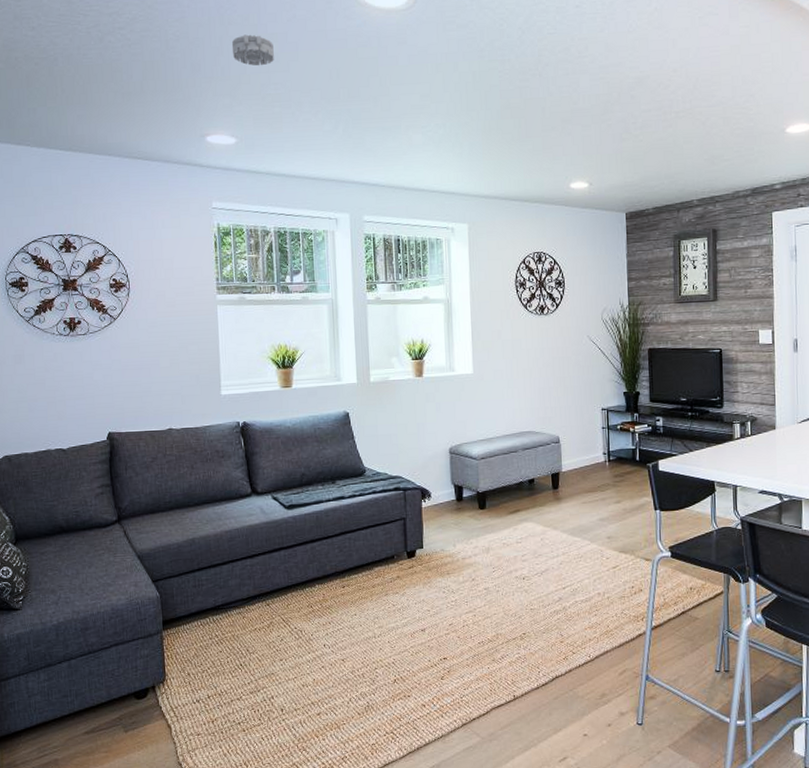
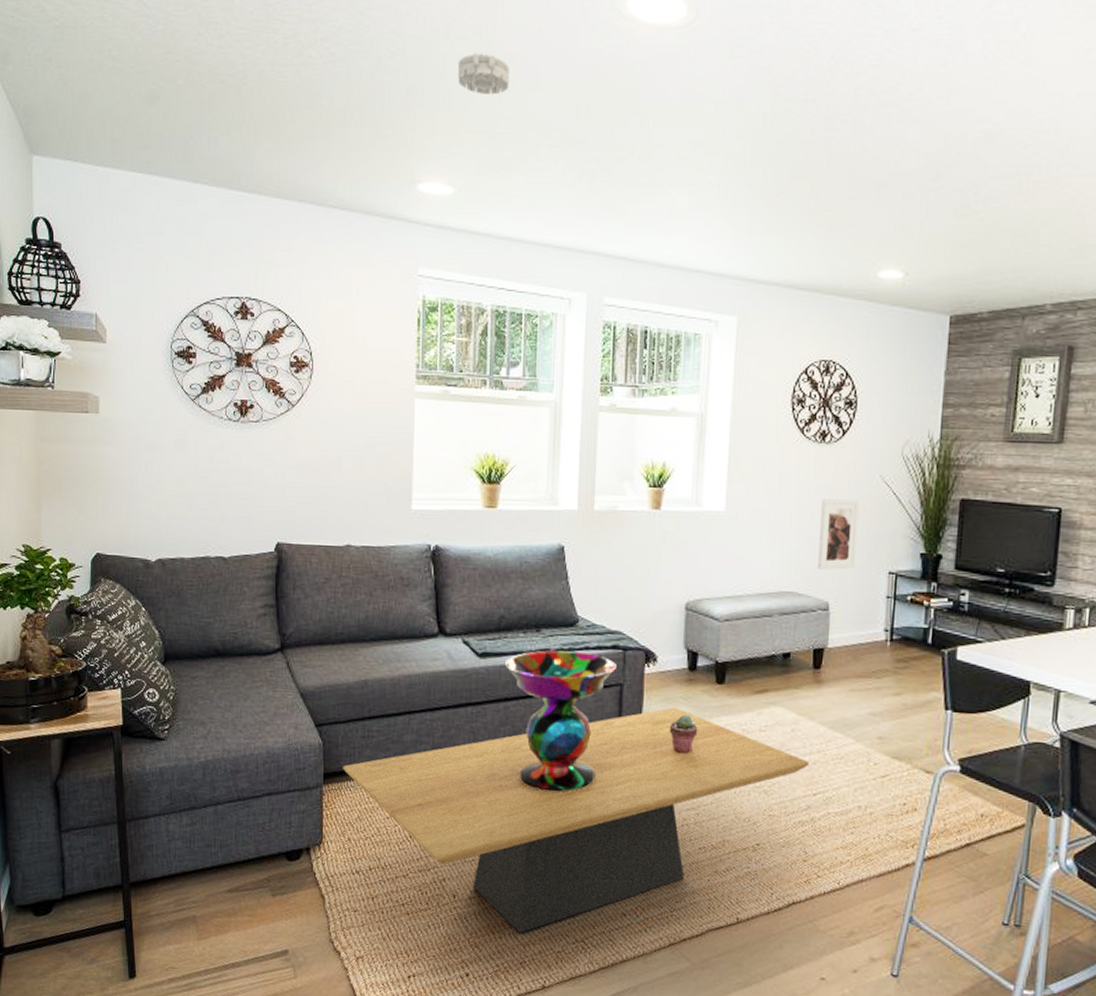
coffee table: none [179,532,558,733] -> present [343,707,810,933]
decorative bowl: none [308,496,400,613] -> present [504,650,618,793]
potted succulent: none [445,537,469,568] -> present [669,715,698,754]
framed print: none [546,356,576,412] -> present [818,499,860,570]

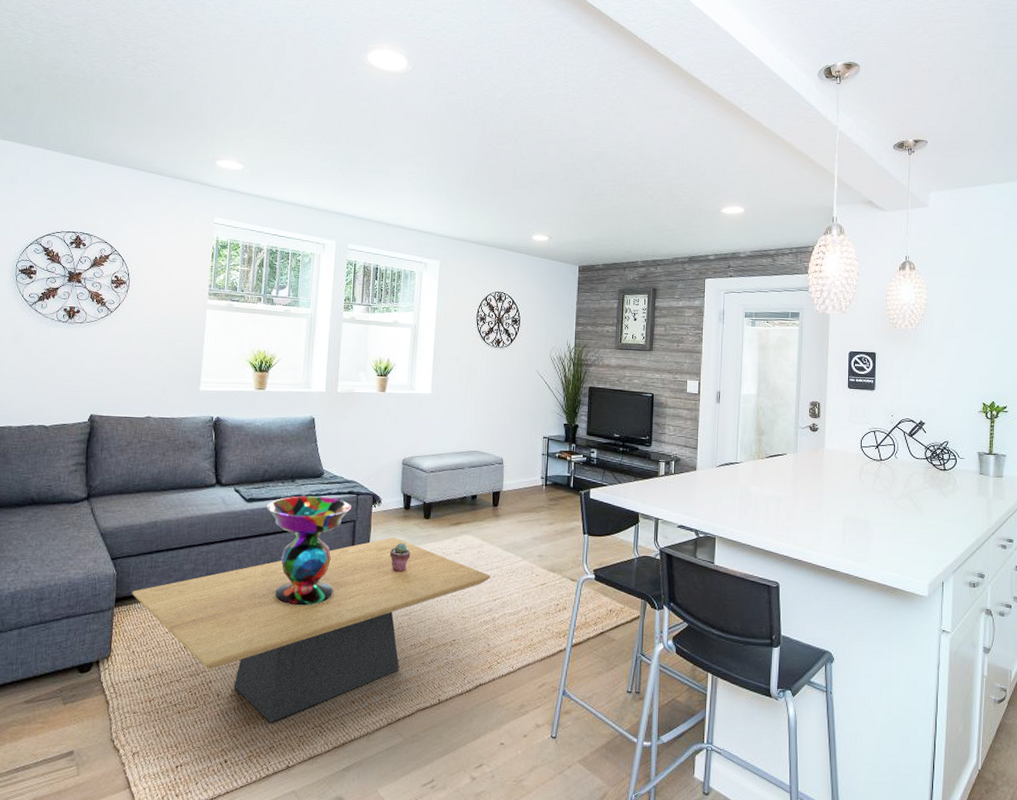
smoke detector: present [457,53,509,96] -> none [249,78,286,107]
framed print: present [818,499,860,570] -> none [495,386,523,435]

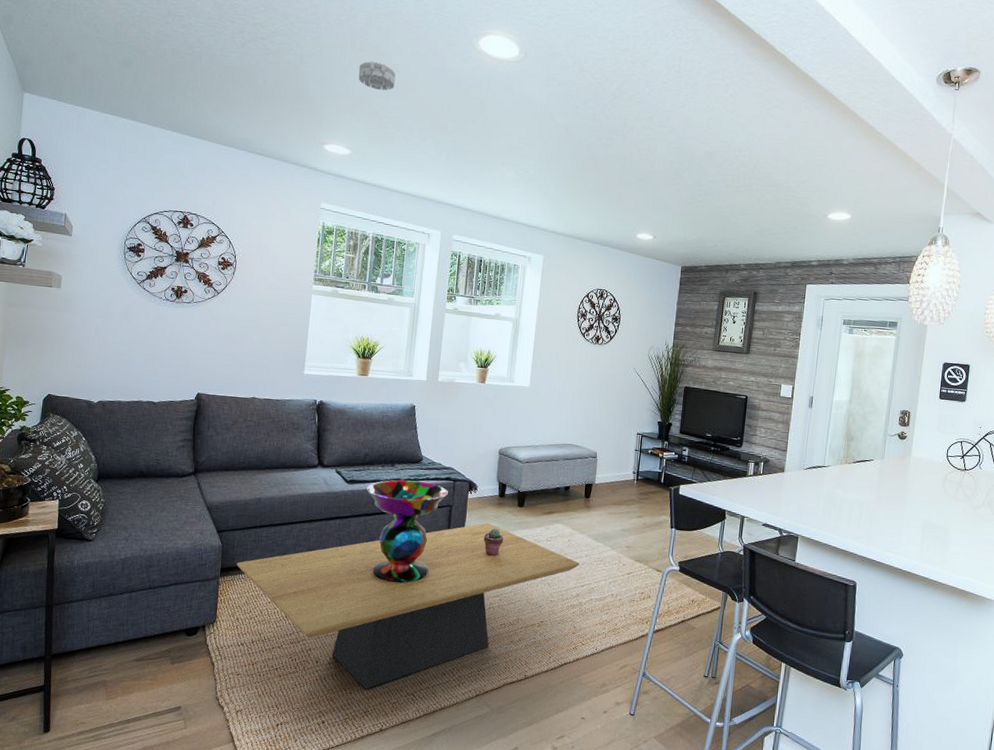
smoke detector: none [249,78,286,107] -> present [358,61,396,91]

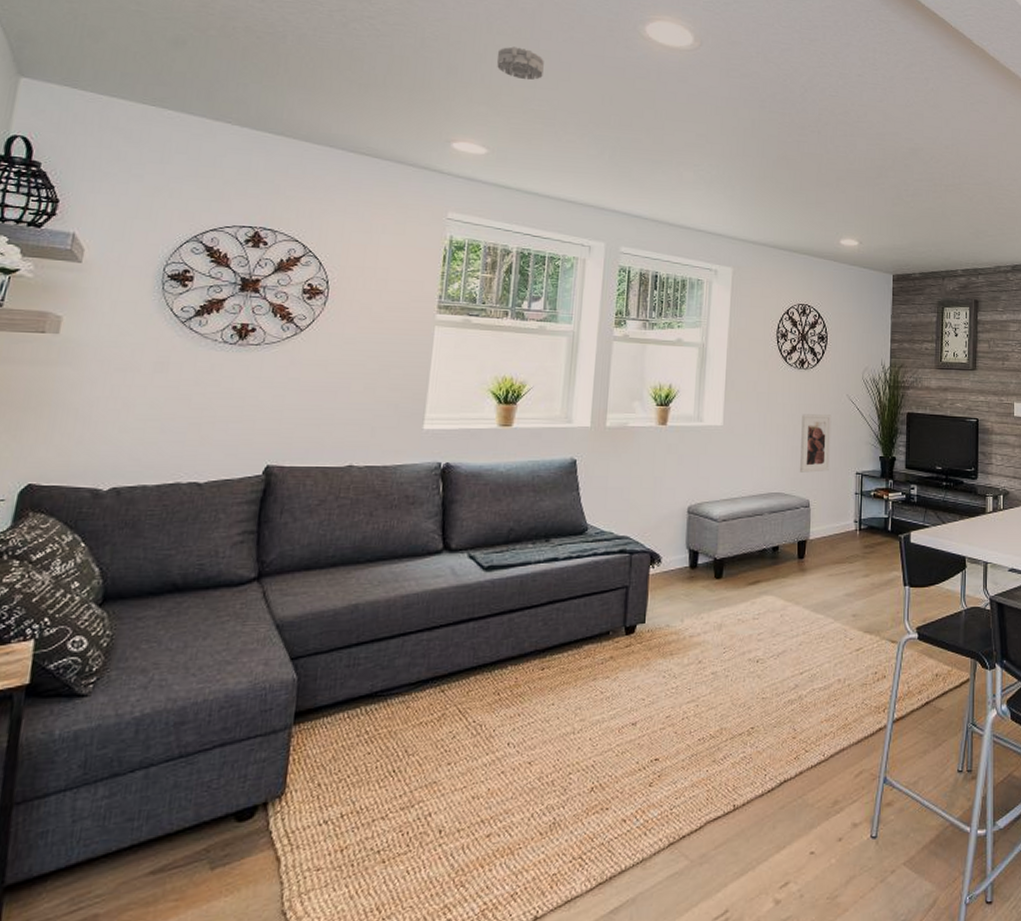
coffee table: present [236,522,580,689] -> none [319,604,797,861]
decorative bowl: present [366,479,449,584] -> none [511,559,624,703]
potted succulent: present [483,528,504,556] -> none [671,611,698,648]
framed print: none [591,382,620,430] -> present [800,414,832,473]

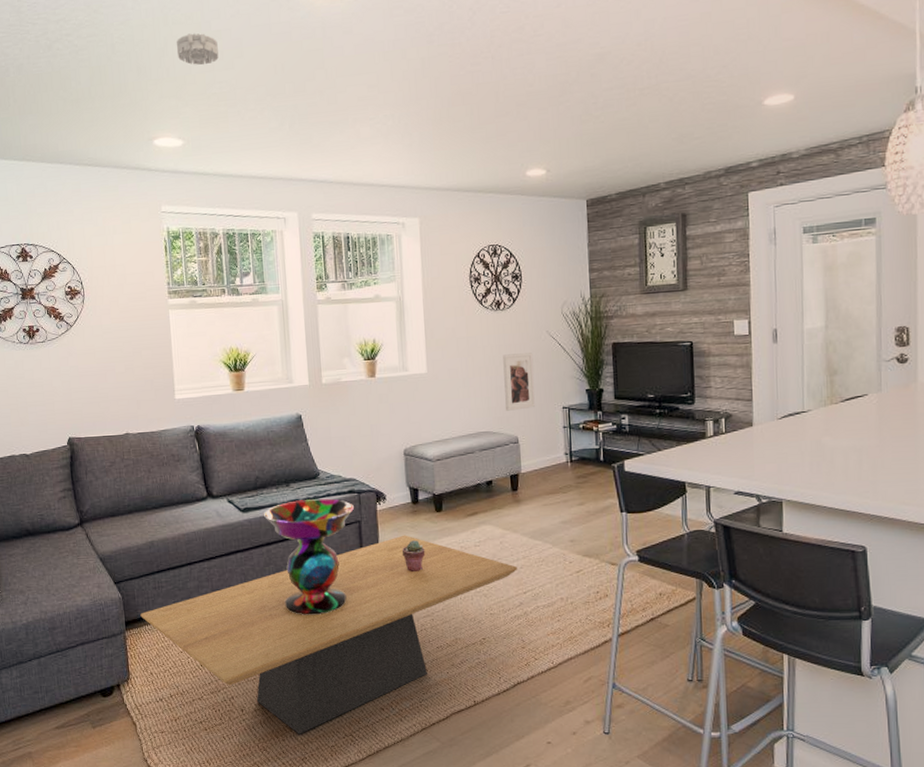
coffee table: none [319,604,797,861] -> present [140,535,518,734]
decorative bowl: none [511,559,624,703] -> present [263,499,355,616]
potted succulent: none [671,611,698,648] -> present [401,540,426,572]

